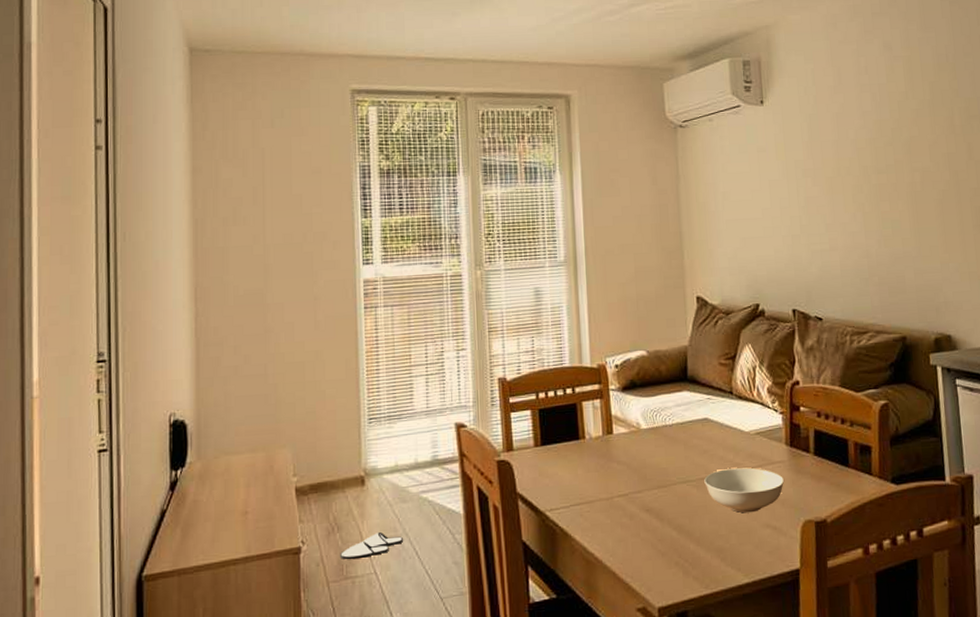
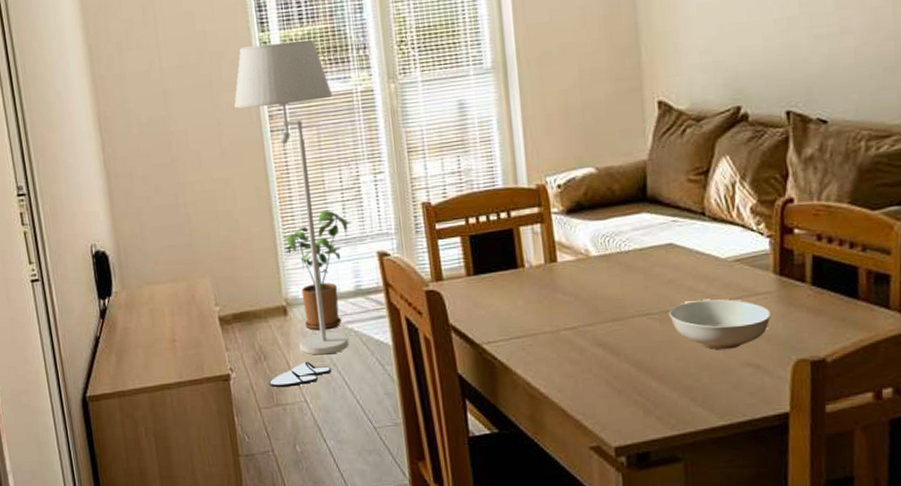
floor lamp: none [332,227,425,526] -> present [234,39,349,355]
house plant: none [370,383,434,501] -> present [286,210,352,331]

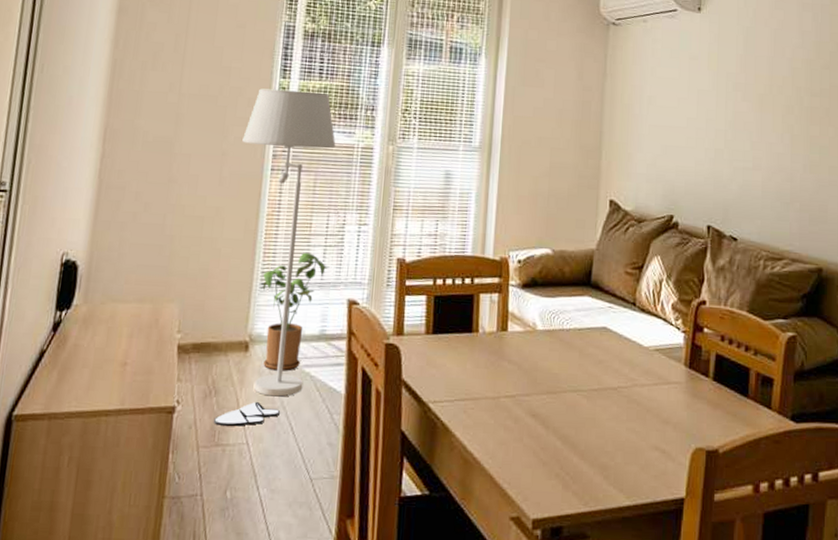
bowl: present [669,299,772,350] -> none [596,383,680,432]

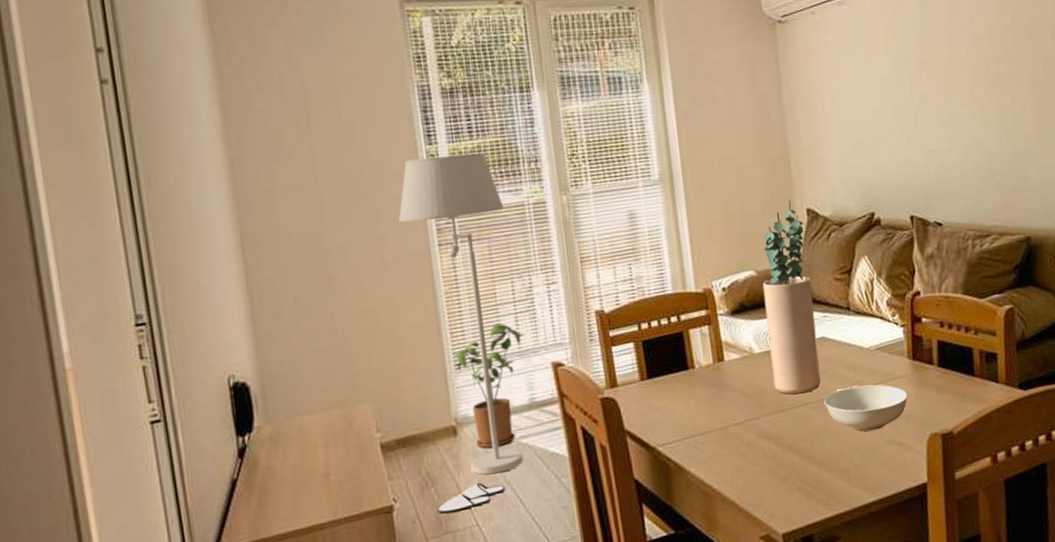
vase: none [550,189,604,380] -> present [762,200,821,395]
bowl: none [596,383,680,432] -> present [824,385,909,432]

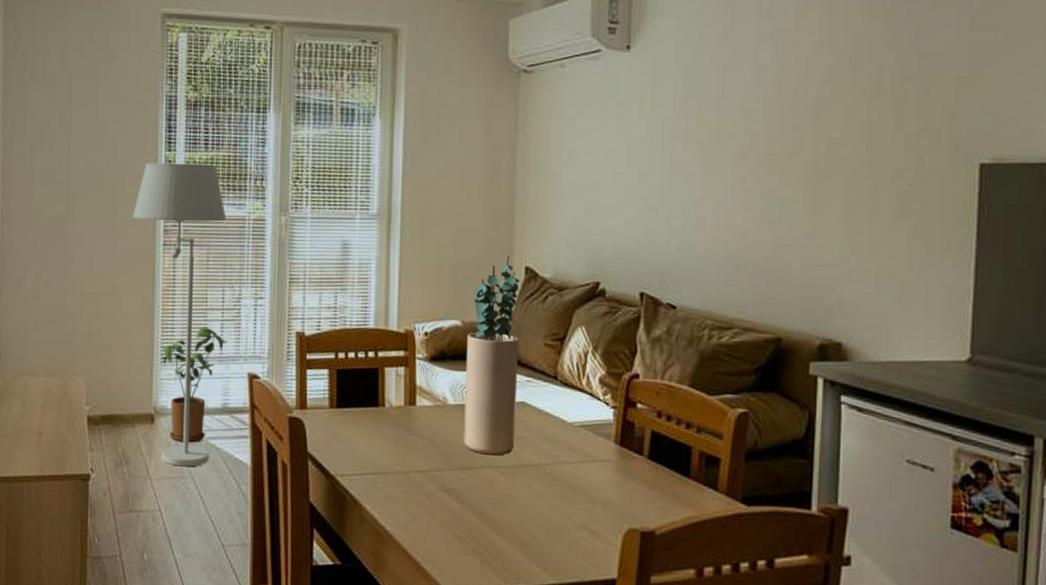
slippers: present [436,482,505,514] -> none [126,471,188,494]
bowl: present [824,385,909,432] -> none [514,460,609,511]

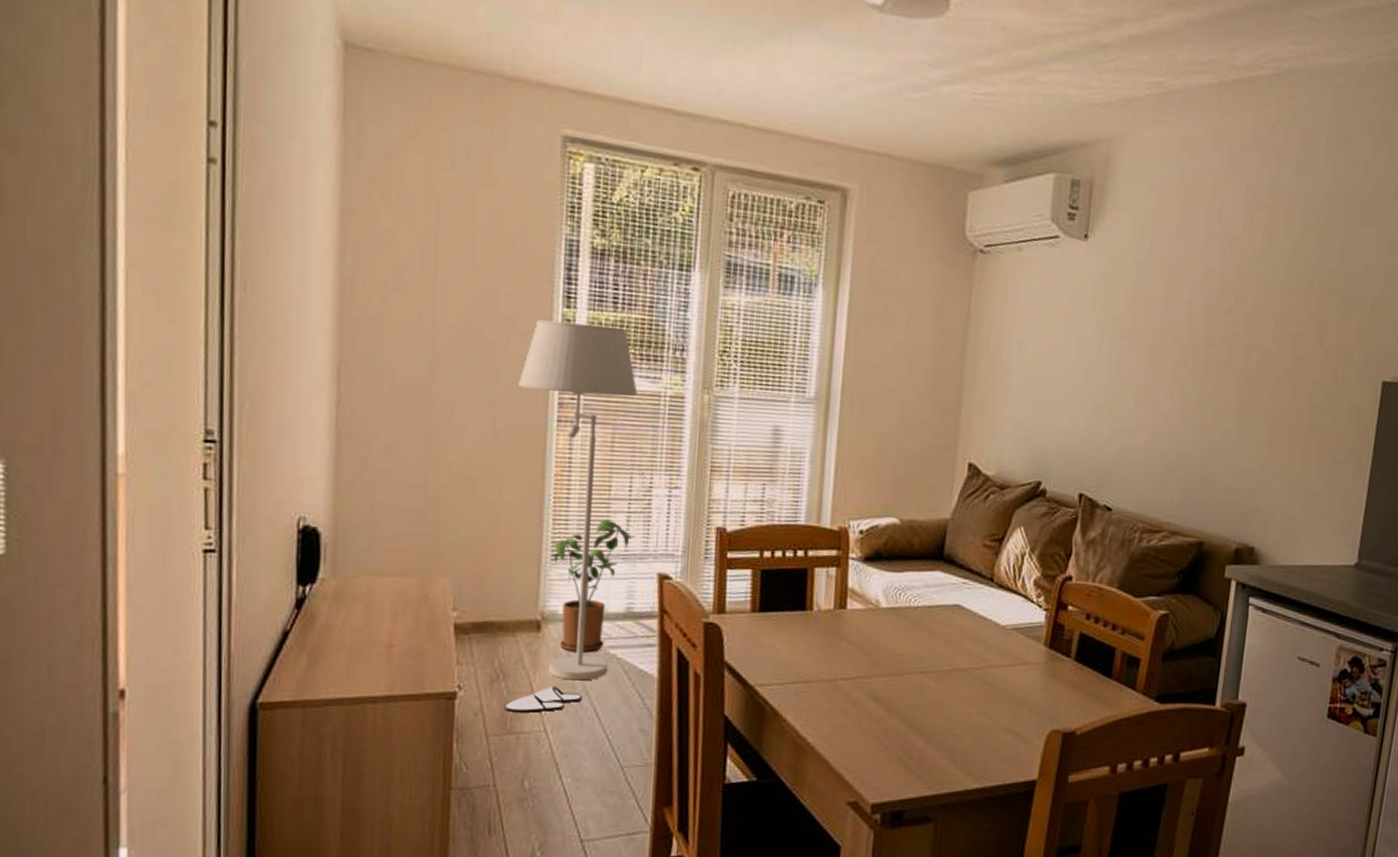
slippers: none [126,471,188,494] -> present [503,685,582,713]
vase: present [464,255,519,456] -> none [895,450,962,661]

